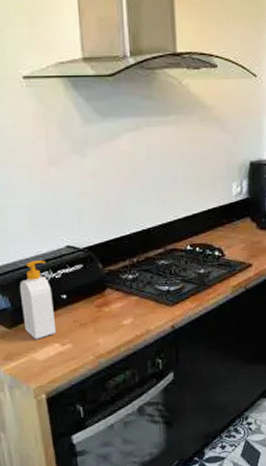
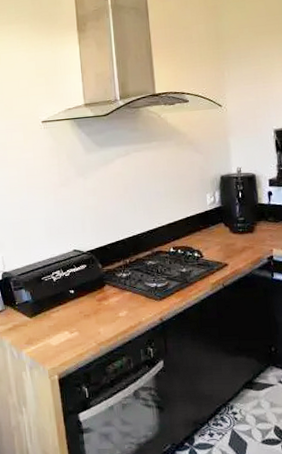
soap bottle: present [19,260,57,340] -> none [38,262,67,328]

